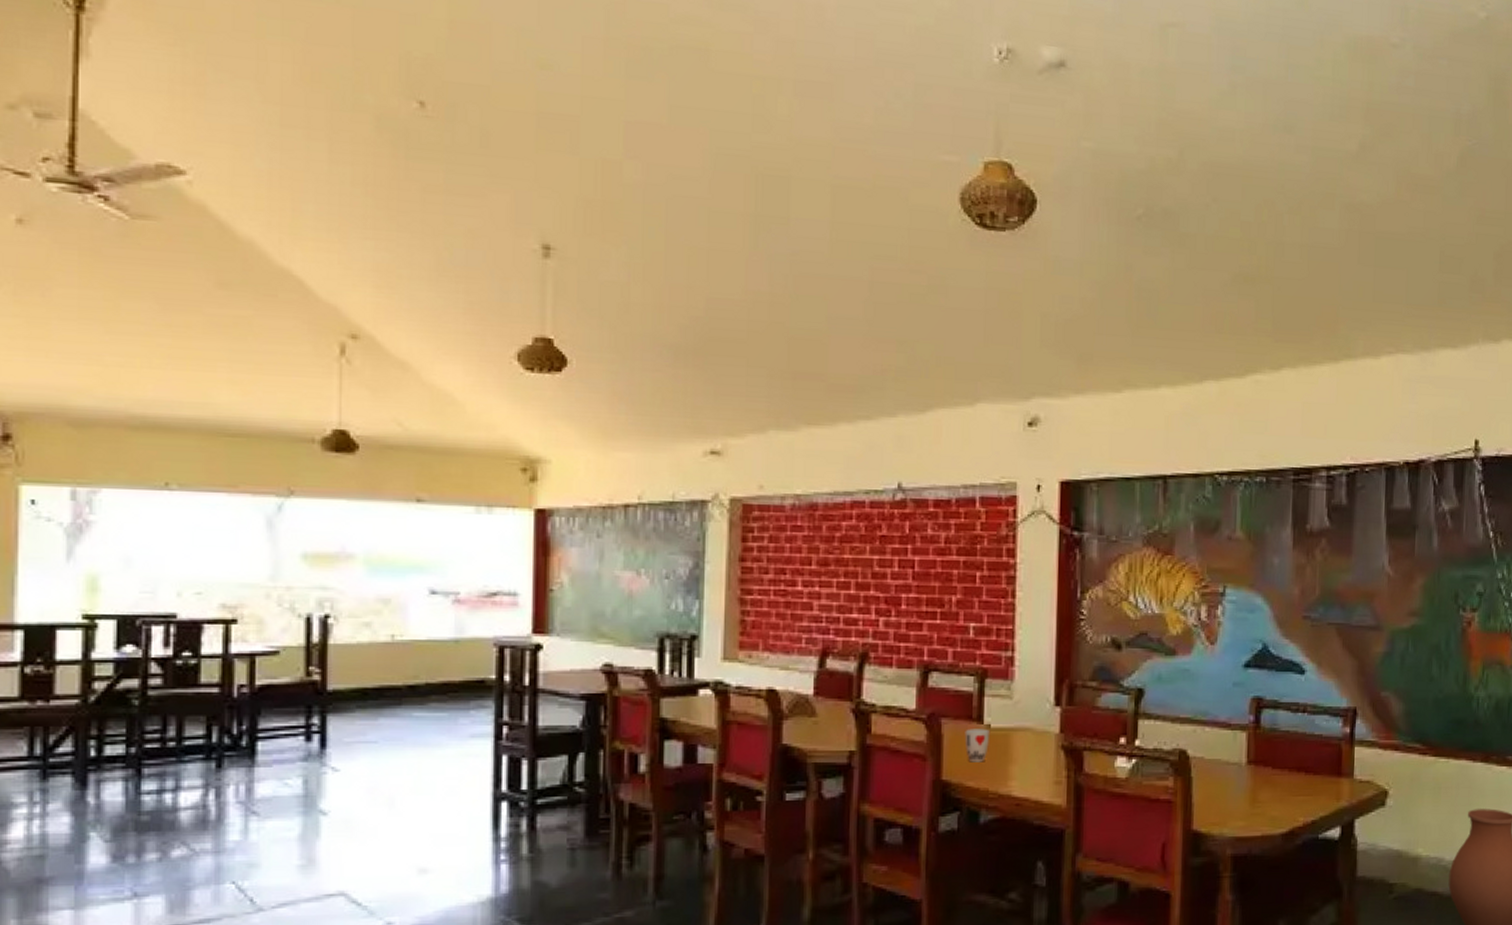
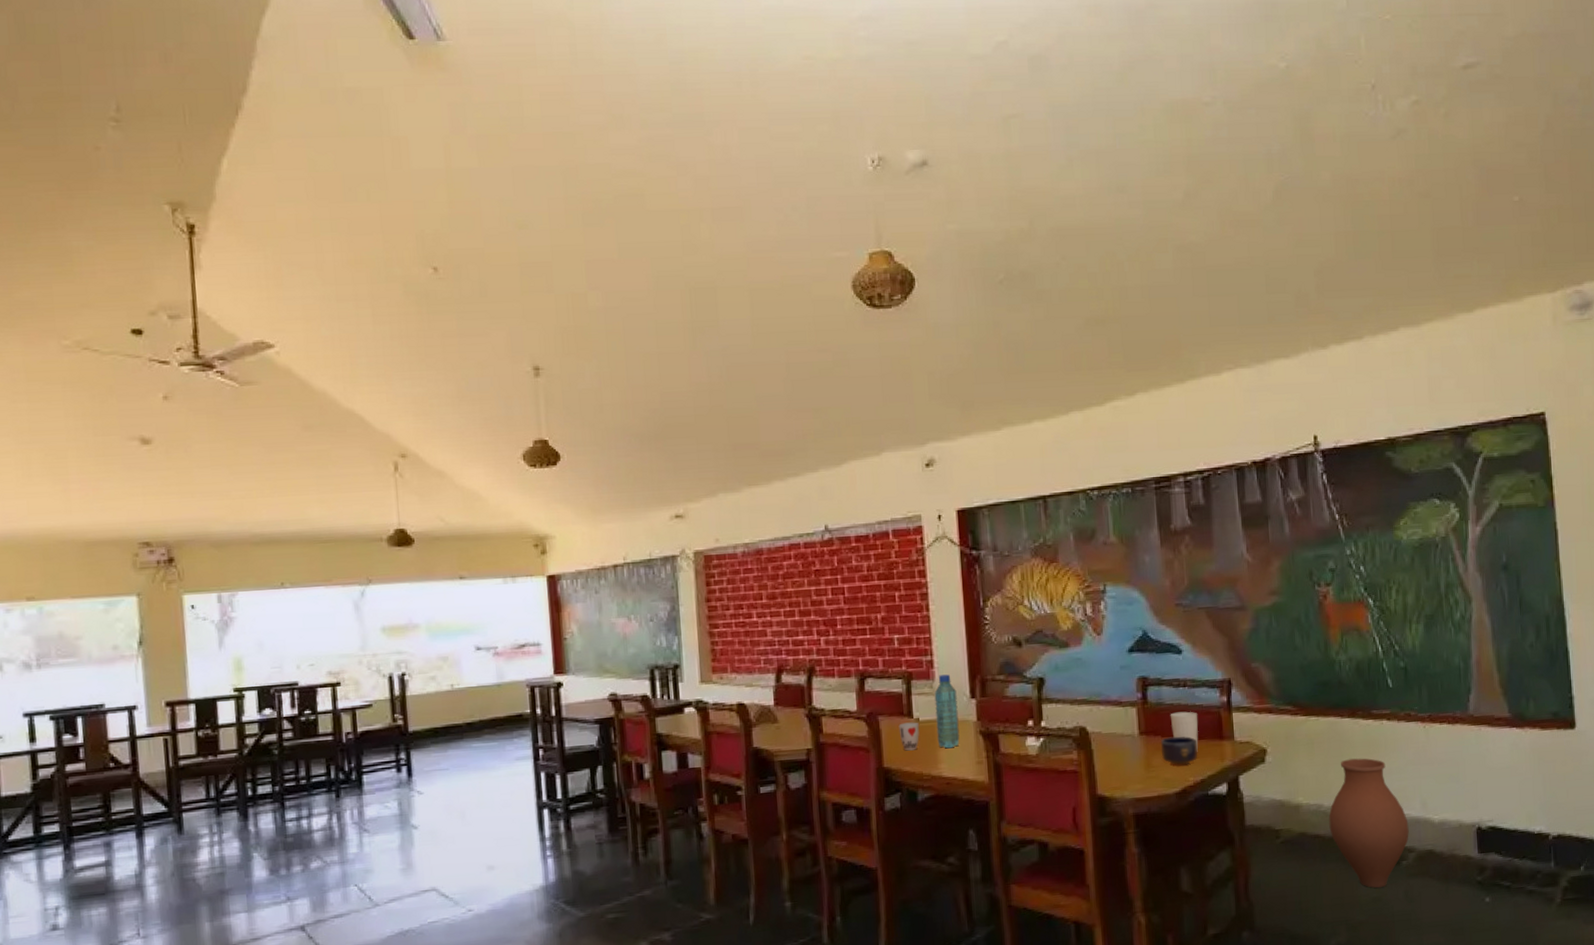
water bottle: none [1010,675,1039,763] -> present [934,674,960,749]
mug: none [1269,769,1311,802] -> present [1160,736,1197,765]
cup: none [1284,741,1316,790] -> present [1170,711,1199,753]

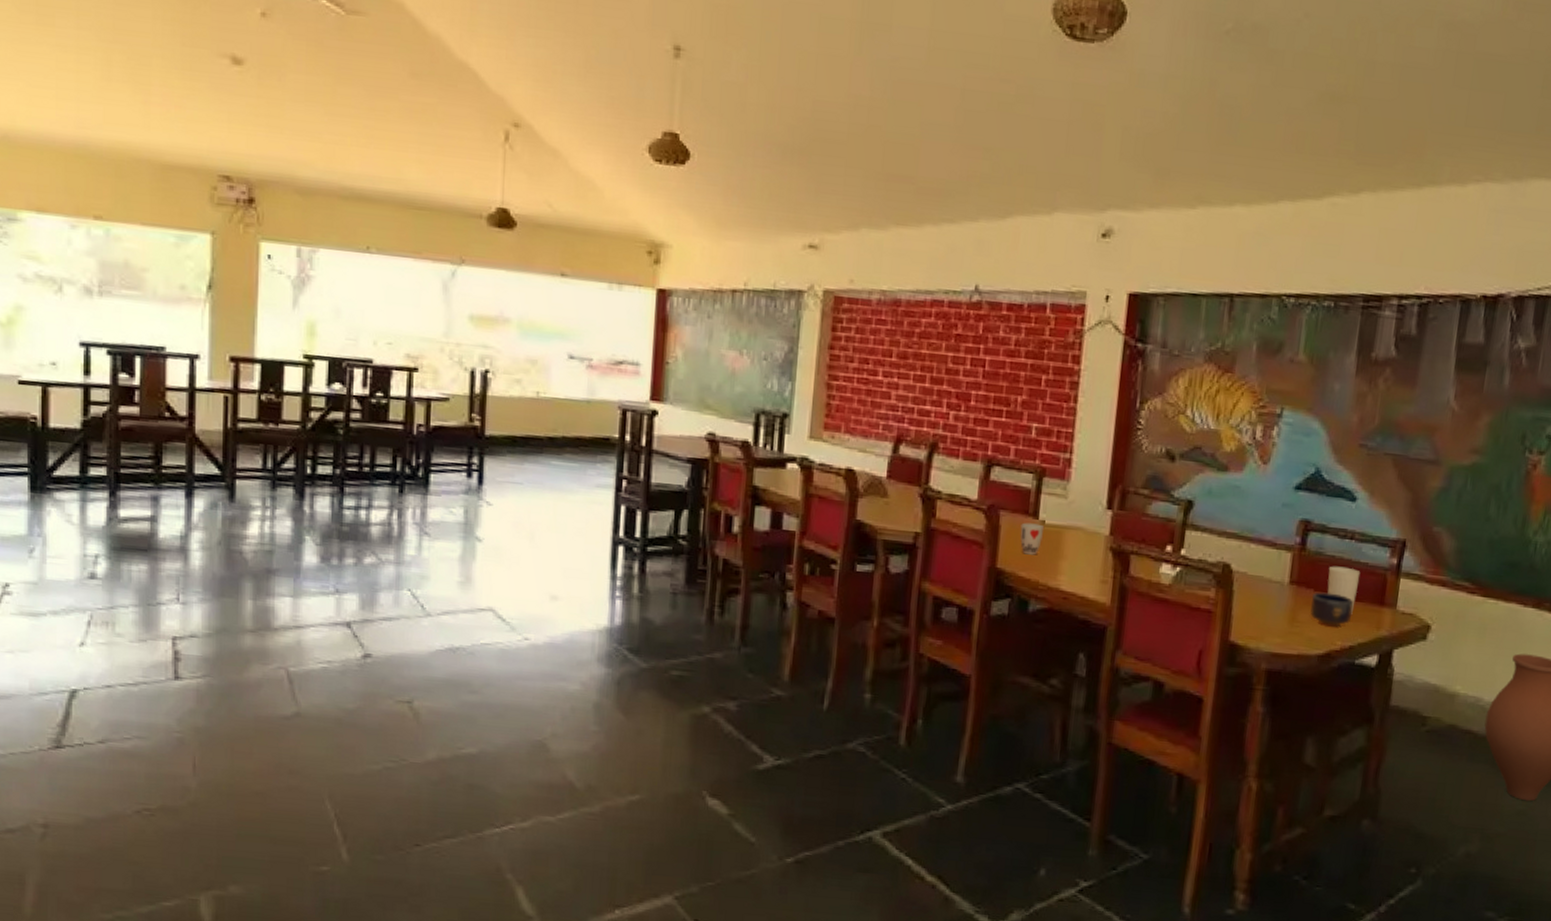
water bottle: present [934,674,960,749] -> none [1061,477,1092,561]

